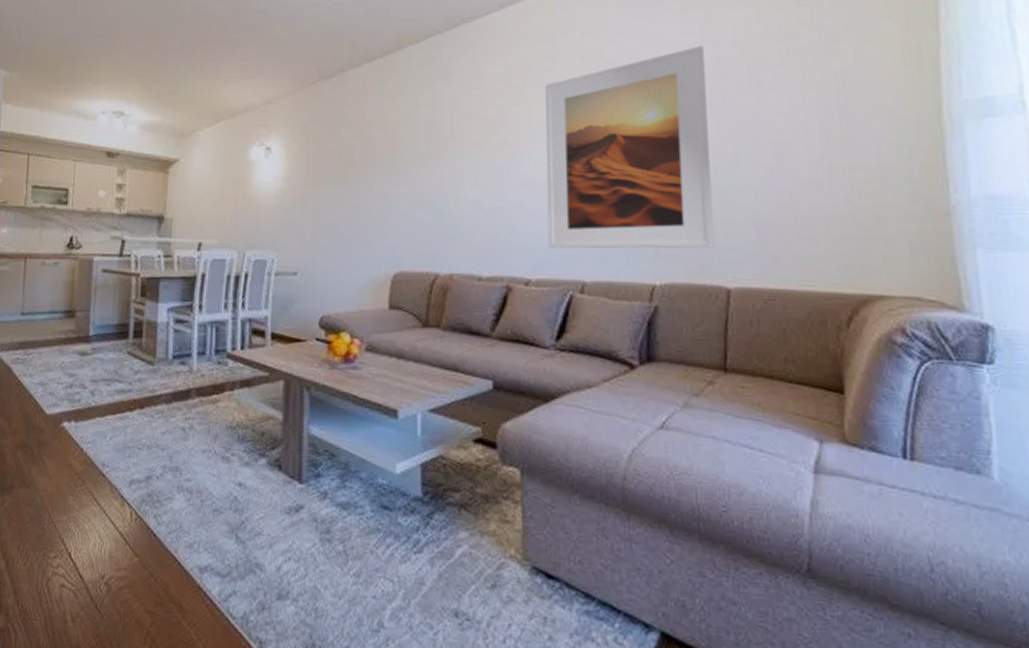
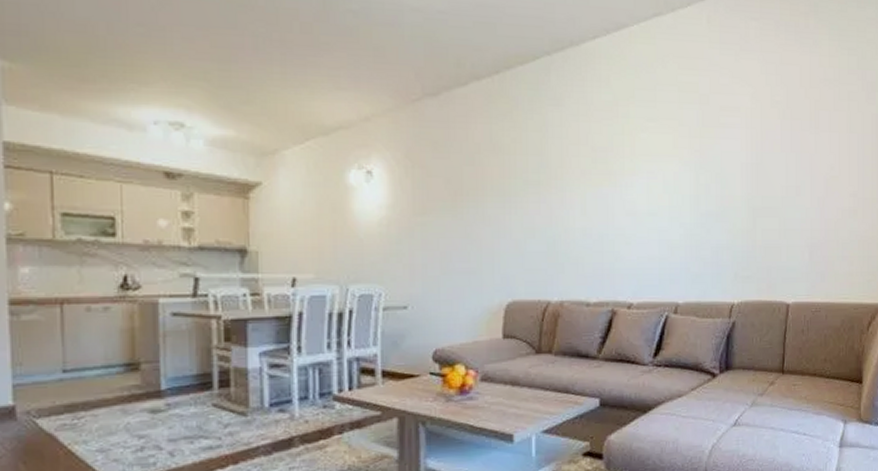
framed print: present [545,45,714,249] -> none [646,85,779,273]

